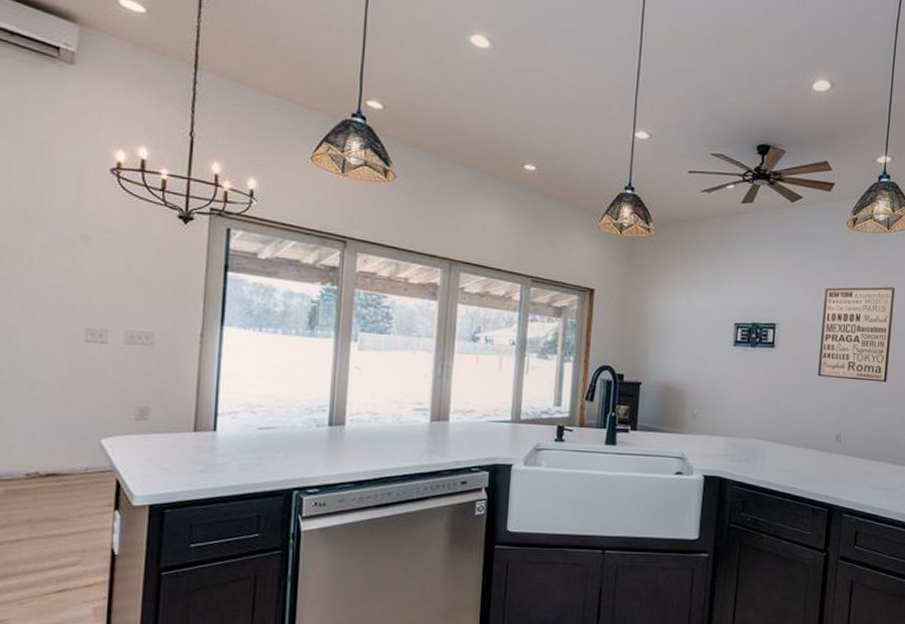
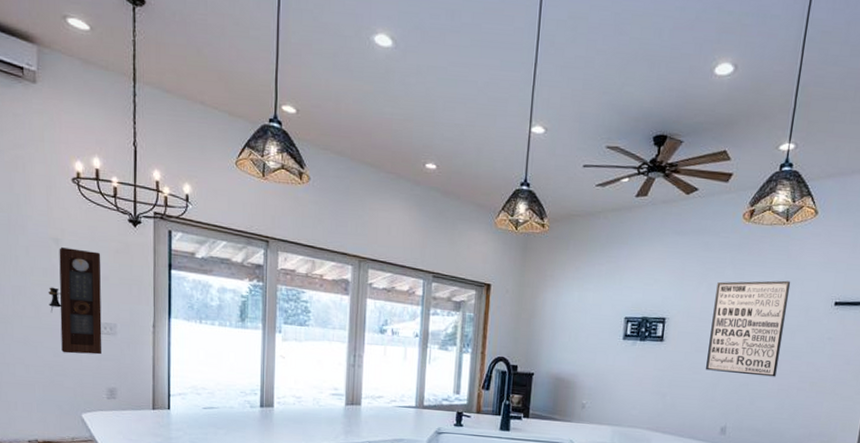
pendulum clock: none [68,245,141,369] -> present [48,247,102,355]

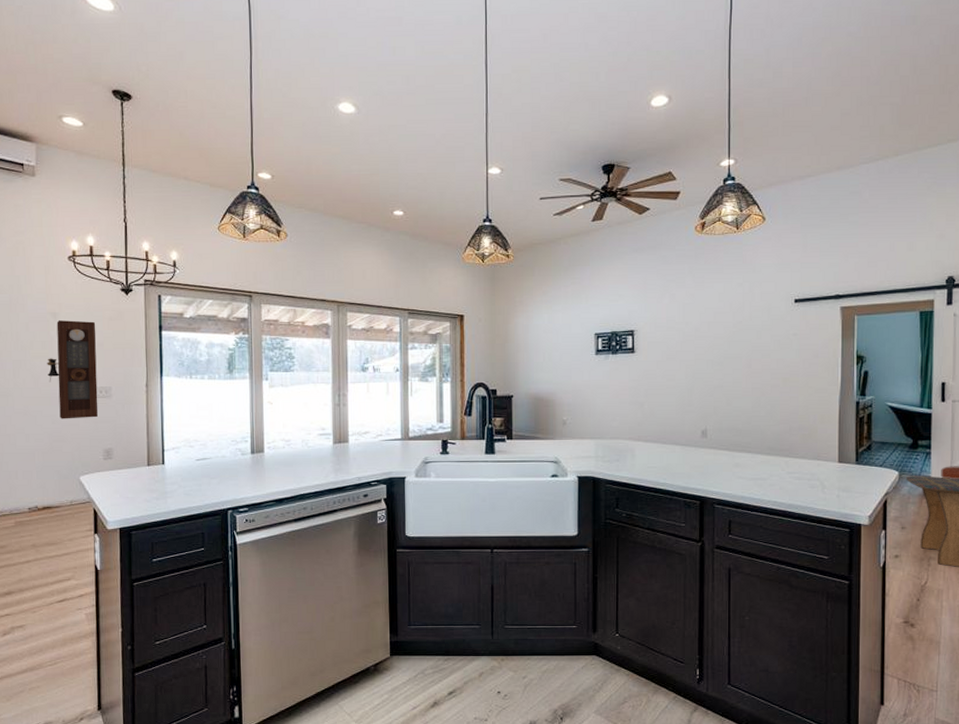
wall art: present [706,280,791,377] -> none [679,284,750,377]

